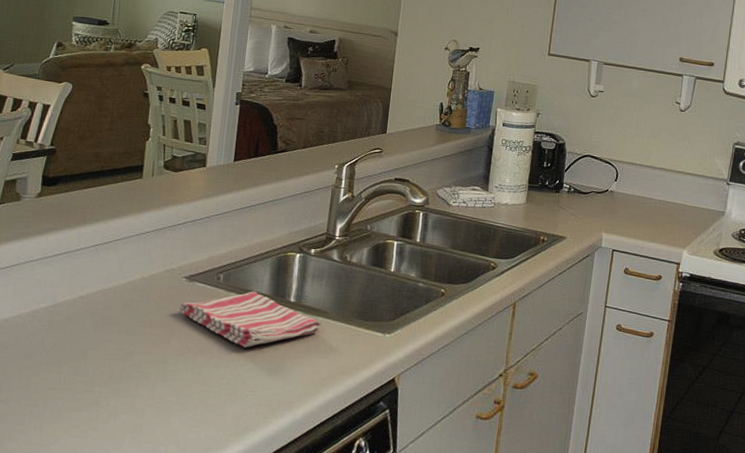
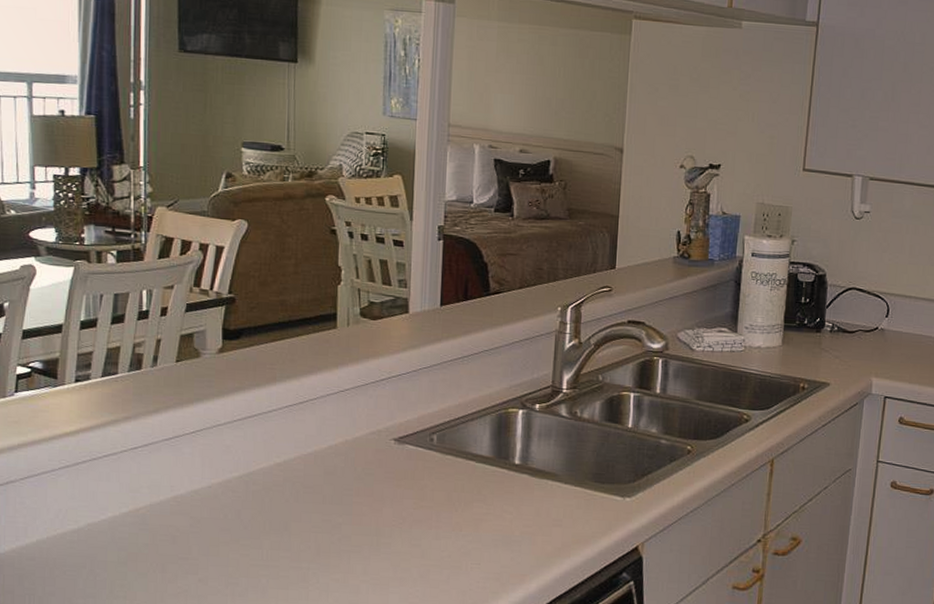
dish towel: present [179,291,322,348] -> none [389,453,552,517]

